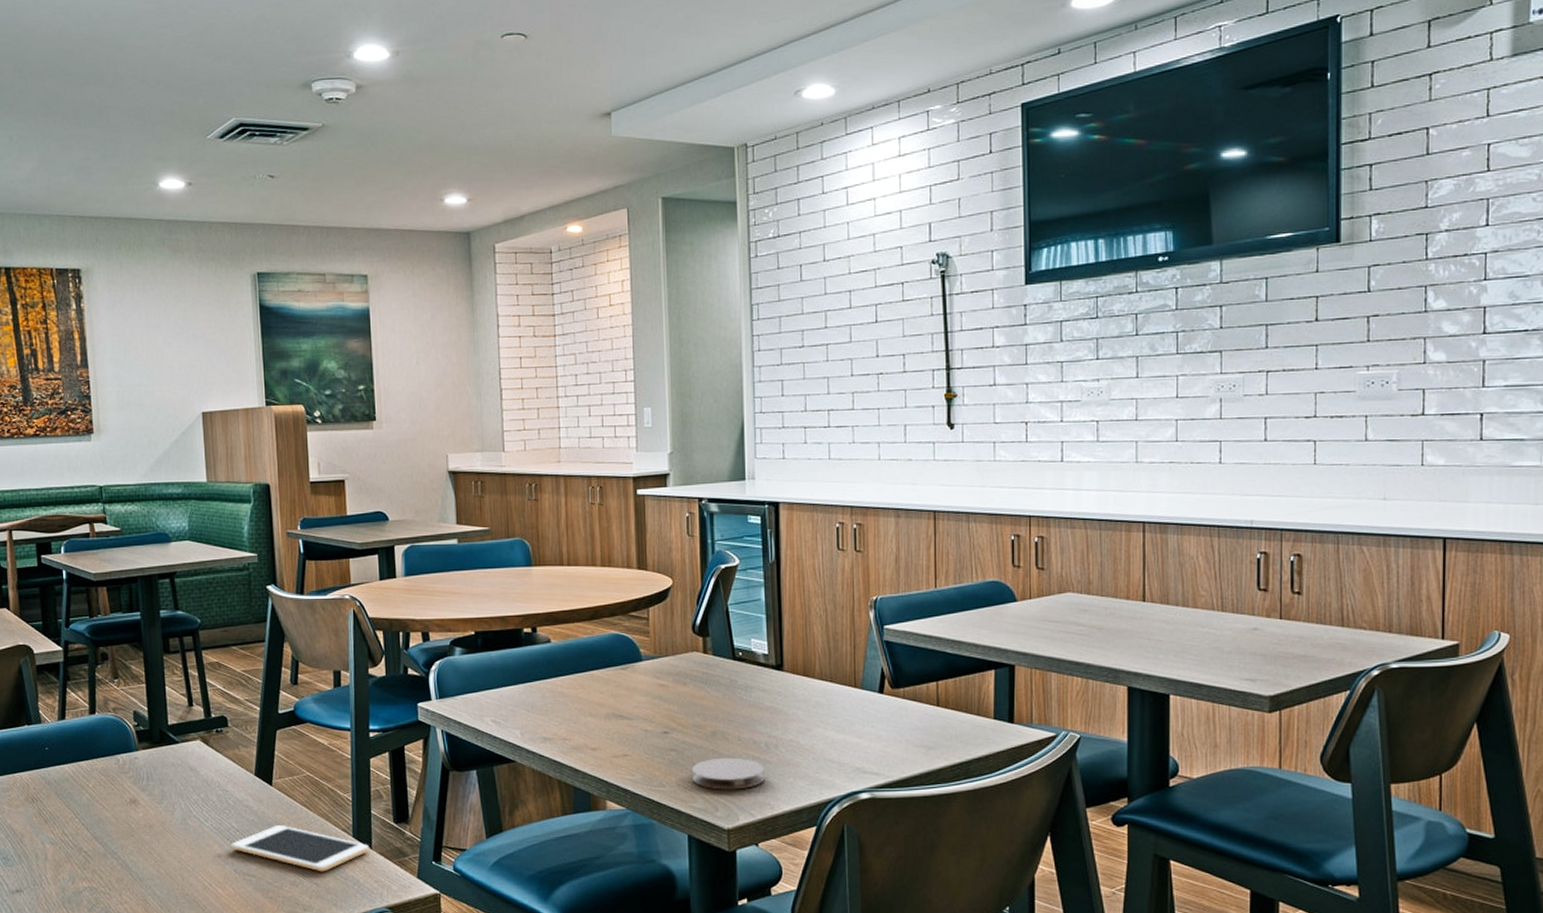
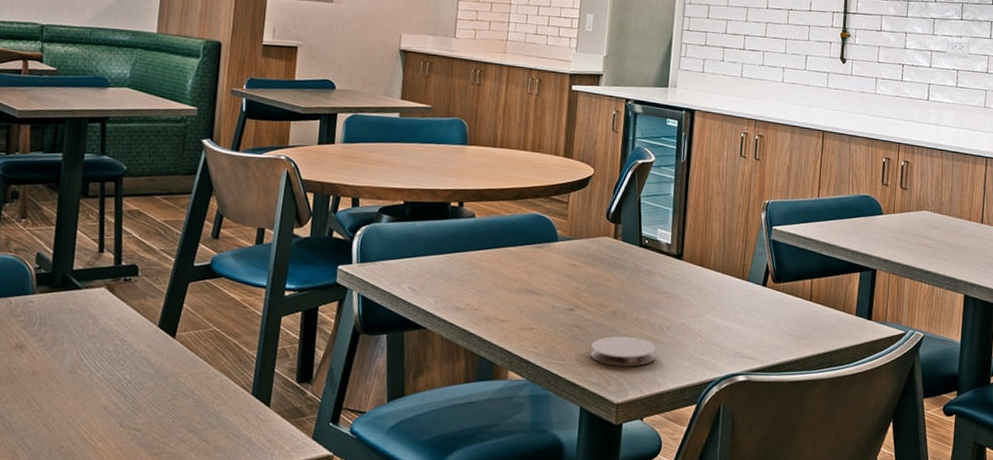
cell phone: present [231,824,369,872] -> none [119,378,267,429]

